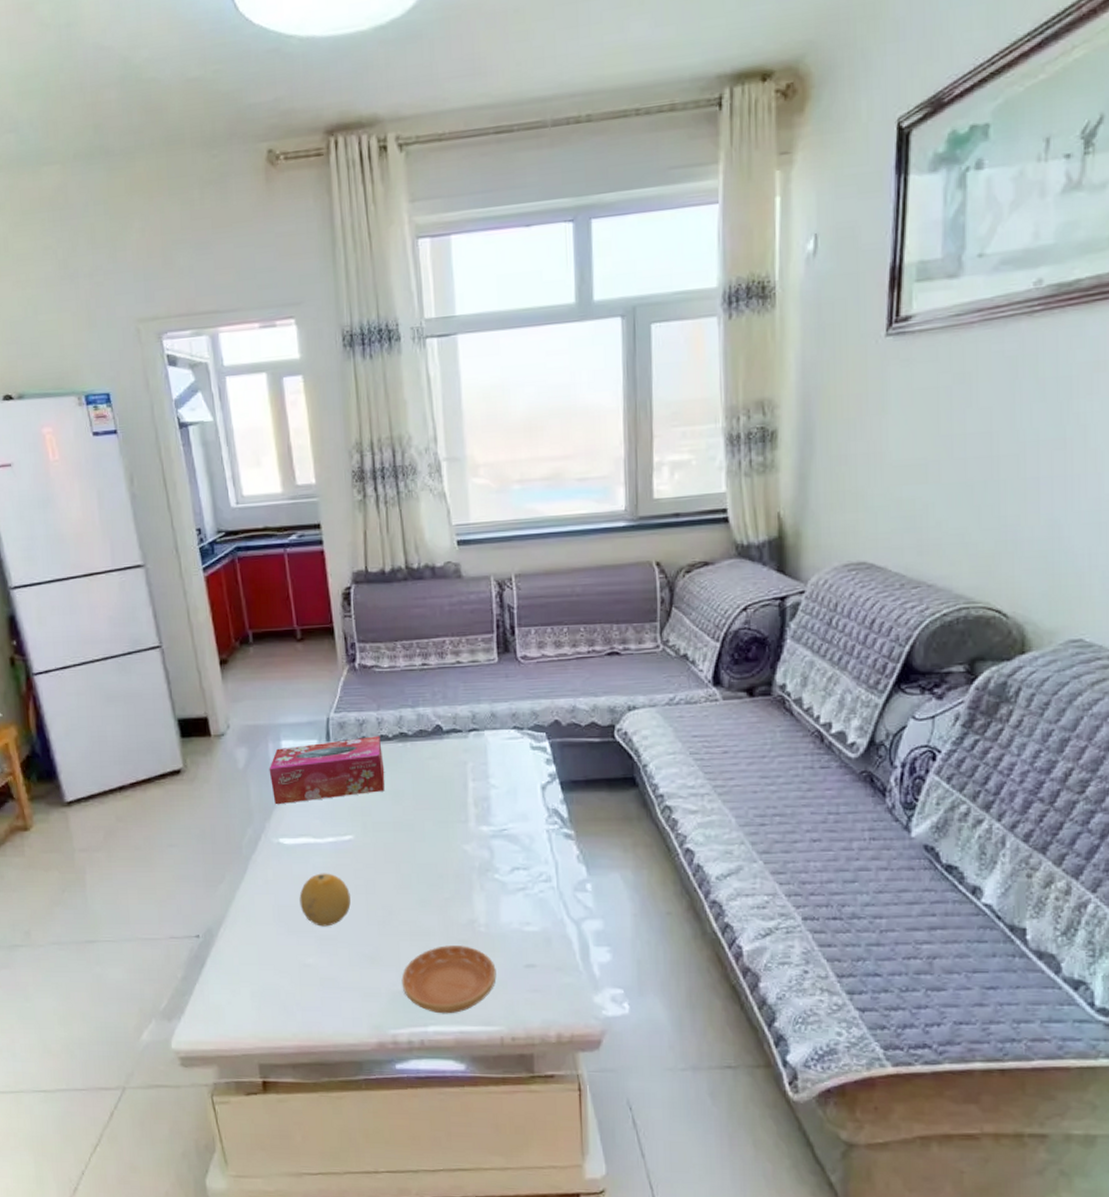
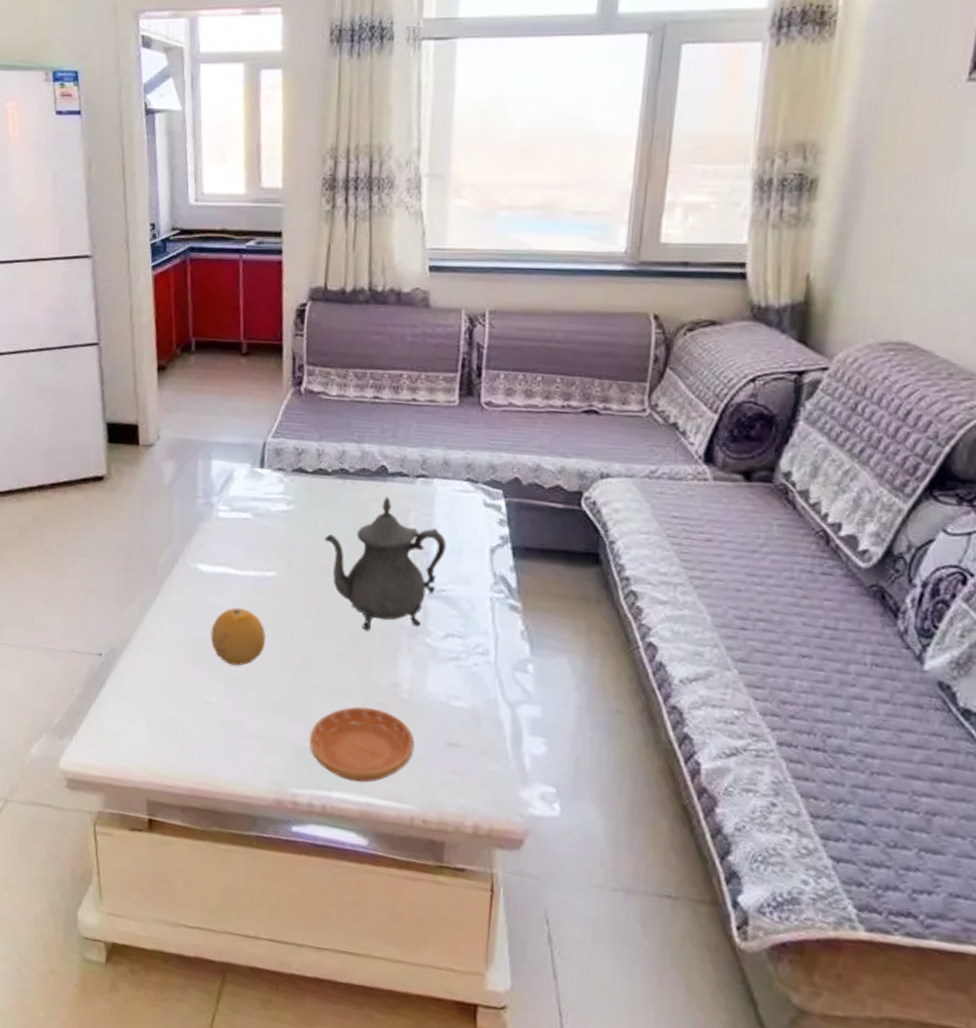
tissue box: present [269,736,385,805] -> none [195,467,319,530]
teapot: none [393,753,503,876] -> present [324,497,446,631]

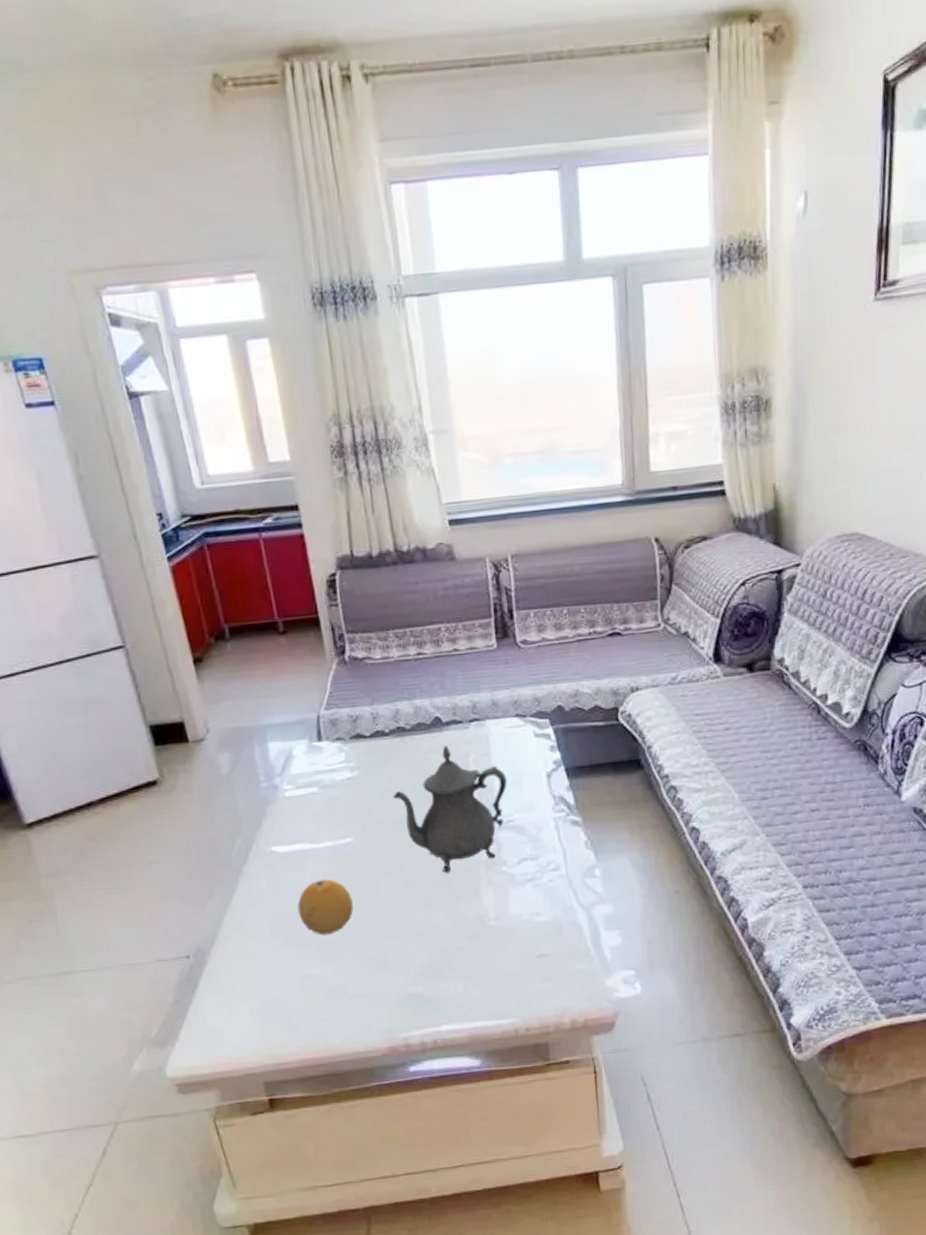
saucer: present [309,706,415,783] -> none [410,941,508,1012]

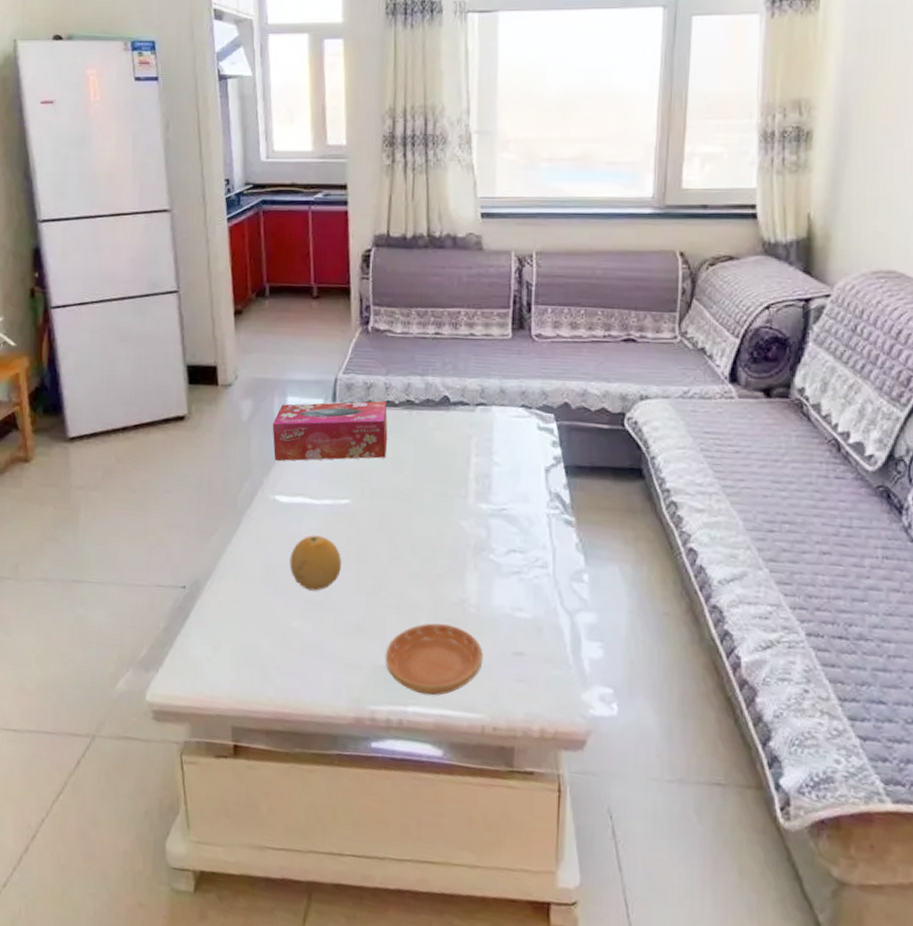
tissue box: none [256,732,384,812] -> present [272,401,388,462]
teapot: present [393,746,507,873] -> none [393,425,505,551]
saucer: none [410,941,508,1012] -> present [385,623,483,696]

